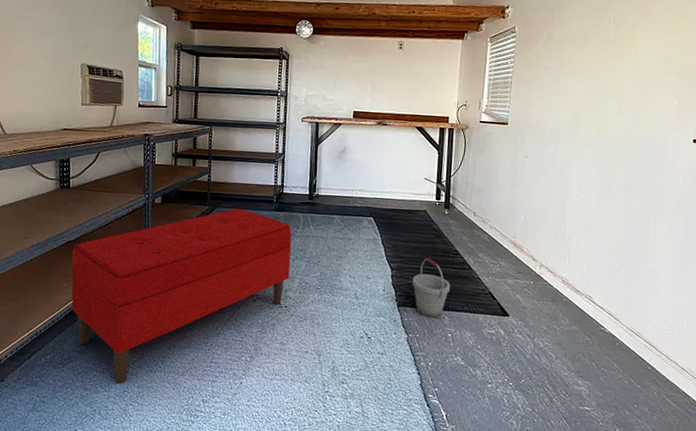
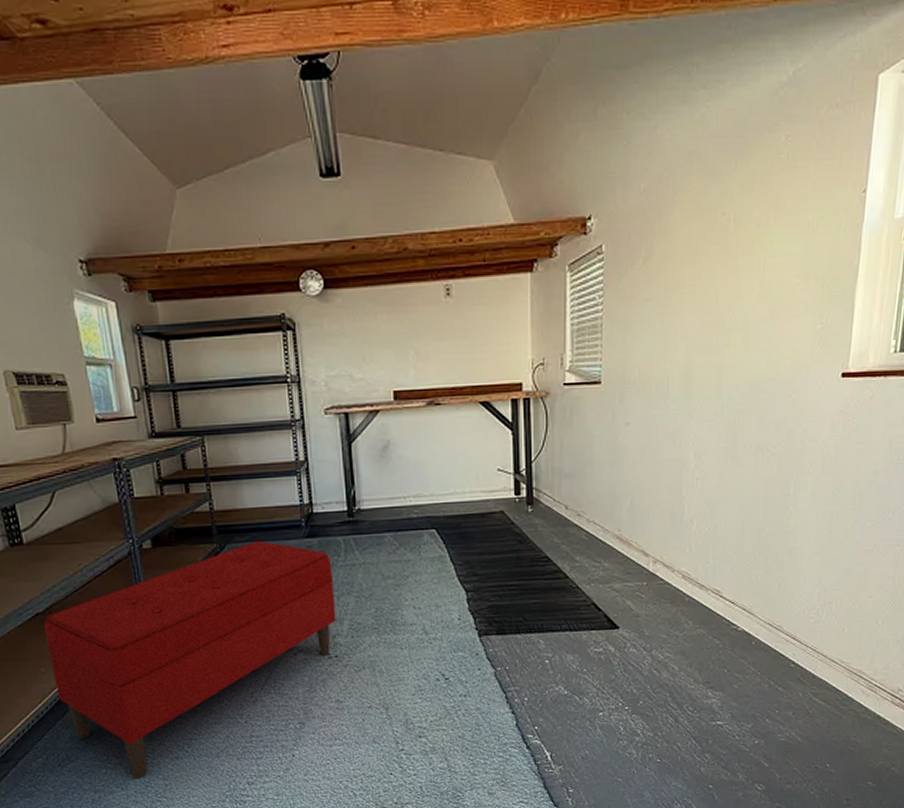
bucket: present [412,258,450,318] -> none [494,571,542,644]

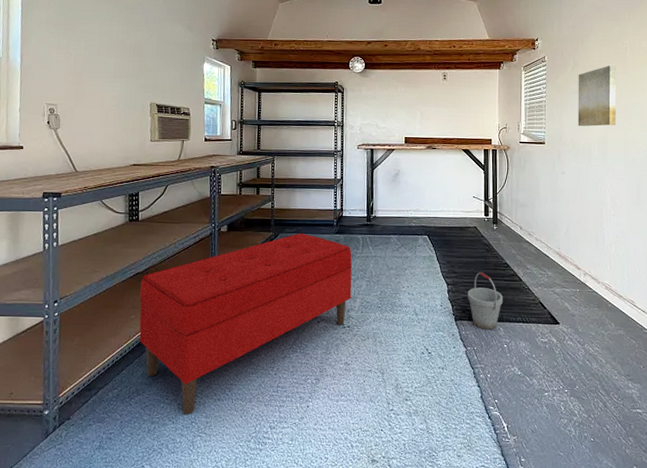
bucket: none [494,571,542,644] -> present [467,272,503,330]
wall art: none [650,249,711,353] -> present [578,64,616,127]

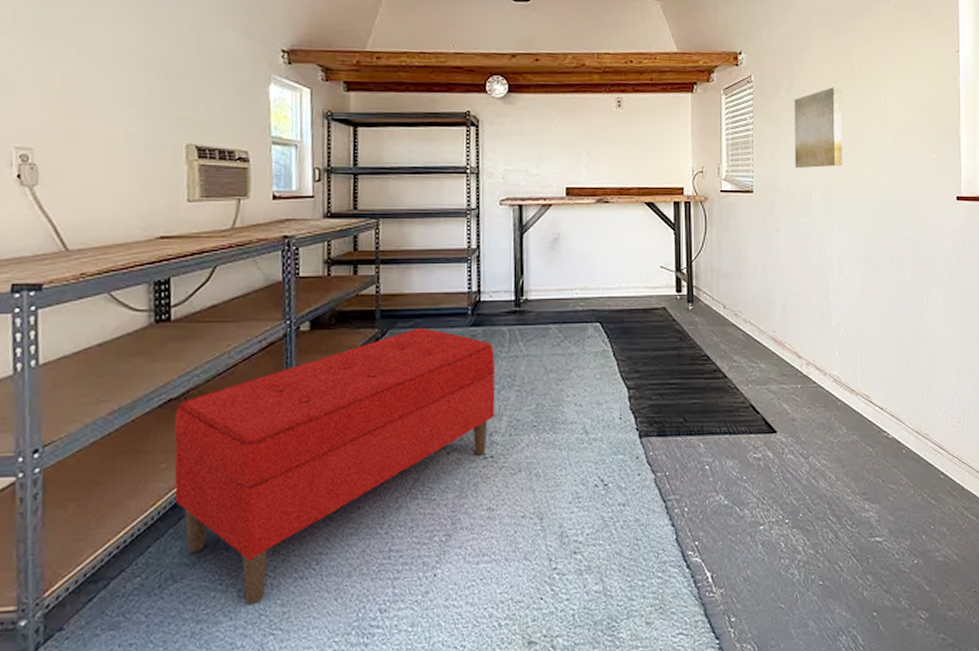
bucket: present [467,272,503,330] -> none [655,368,702,447]

